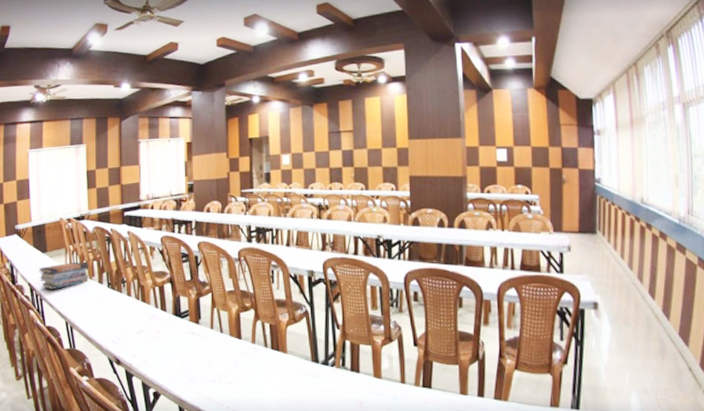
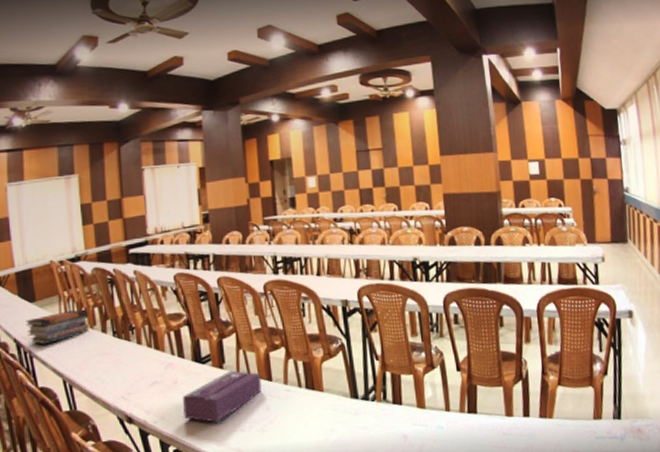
tissue box: none [163,326,232,371] -> present [183,370,262,423]

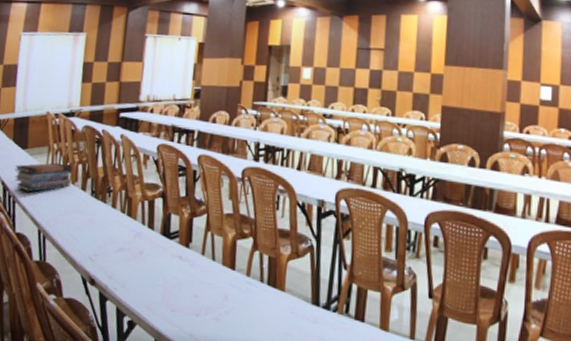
tissue box: present [183,370,262,423] -> none [144,251,224,301]

